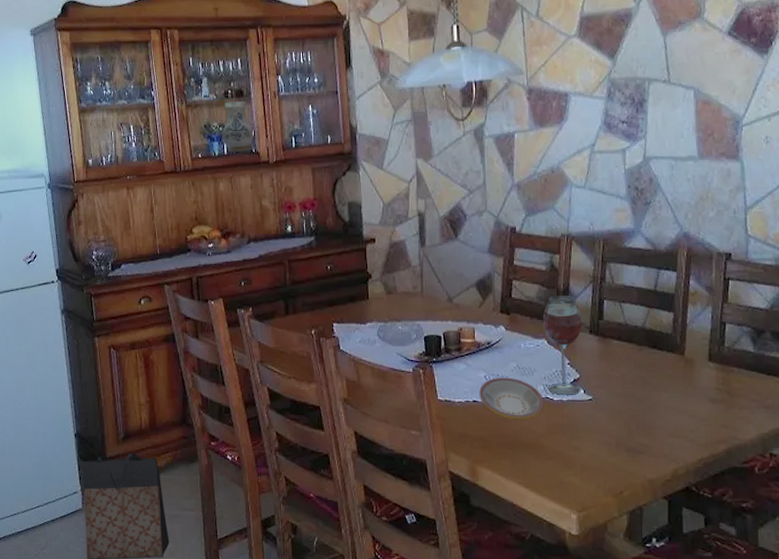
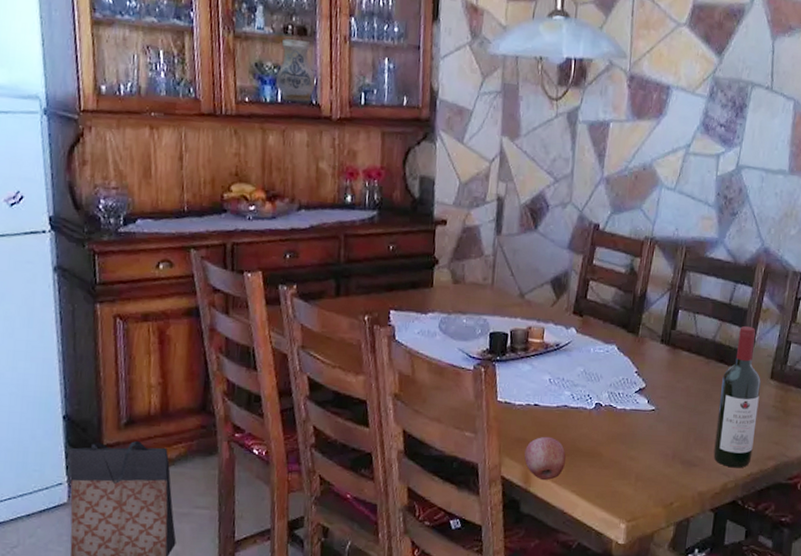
fruit: none [469,431,509,473] -> present [524,436,566,480]
plate: present [479,377,544,419] -> none [541,381,607,426]
wineglass: present [543,296,582,395] -> none [613,300,655,405]
wine bottle: none [657,310,700,454] -> present [713,325,761,468]

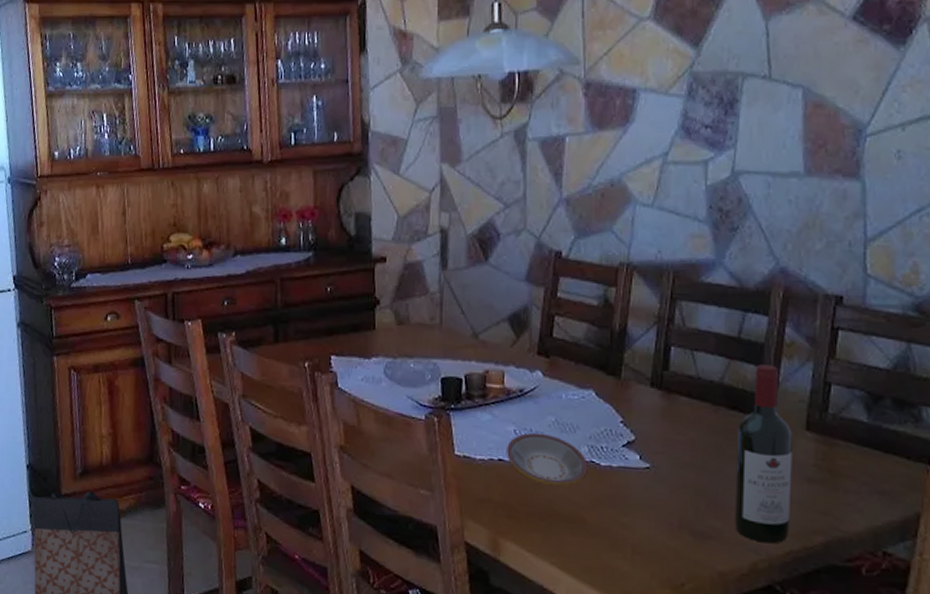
ceramic pitcher: present [276,39,316,103] -> none [209,89,246,150]
fruit: present [524,436,566,480] -> none [491,496,541,548]
plate: none [541,381,607,426] -> present [507,432,588,486]

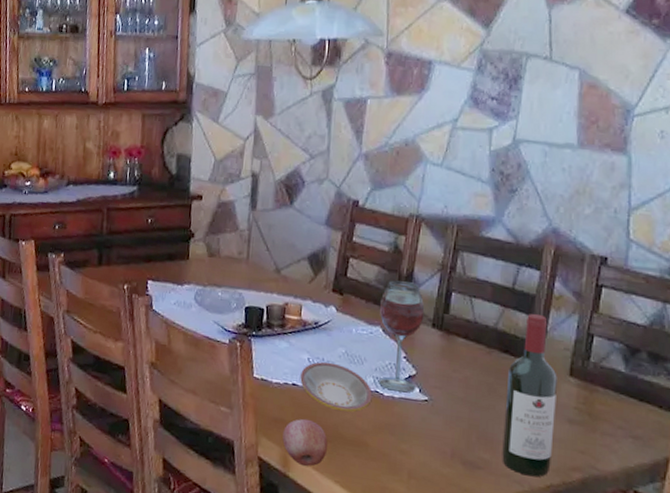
fruit: none [491,496,541,548] -> present [282,418,328,466]
wineglass: none [592,337,642,461] -> present [379,280,425,393]

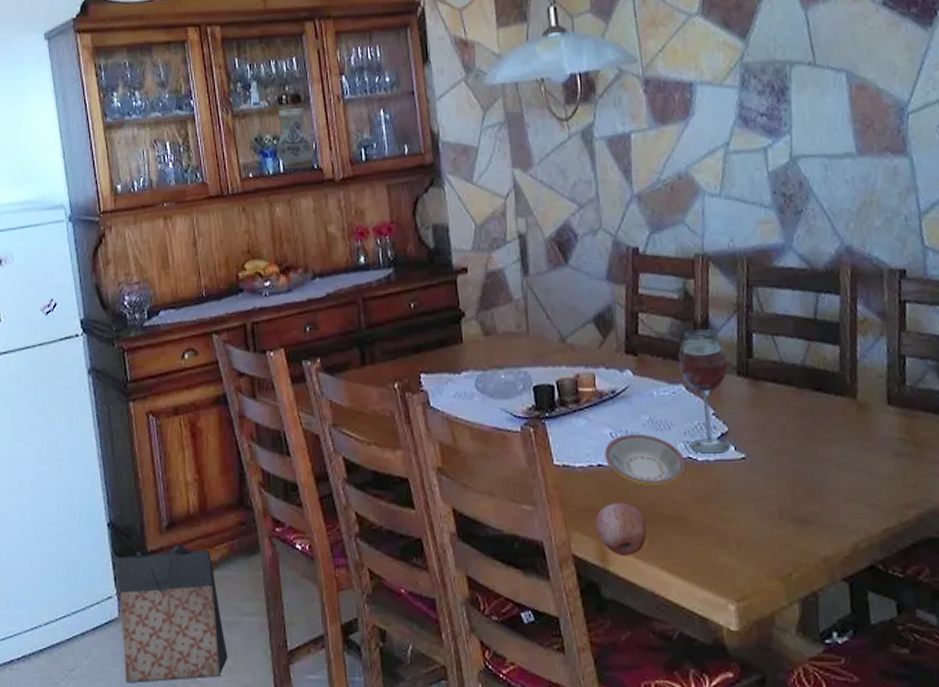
ceramic pitcher: none [52,36,85,91] -> present [277,108,315,171]
wine bottle: present [502,313,557,477] -> none [824,342,884,523]

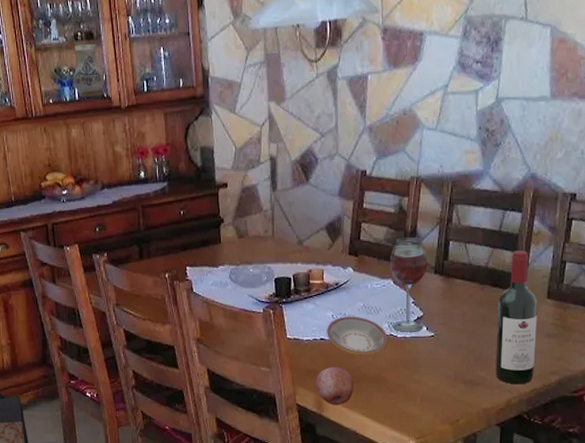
wine bottle: none [824,342,884,523] -> present [495,250,538,385]

